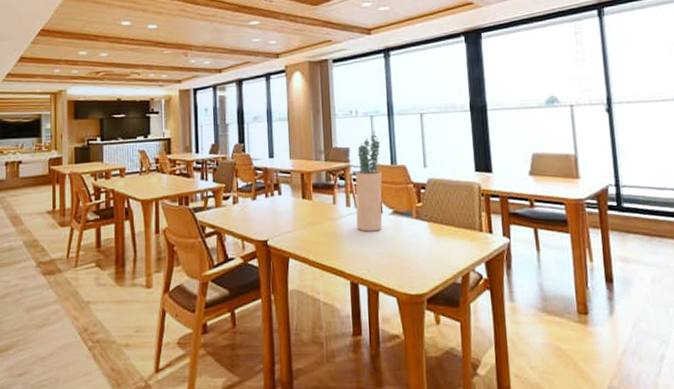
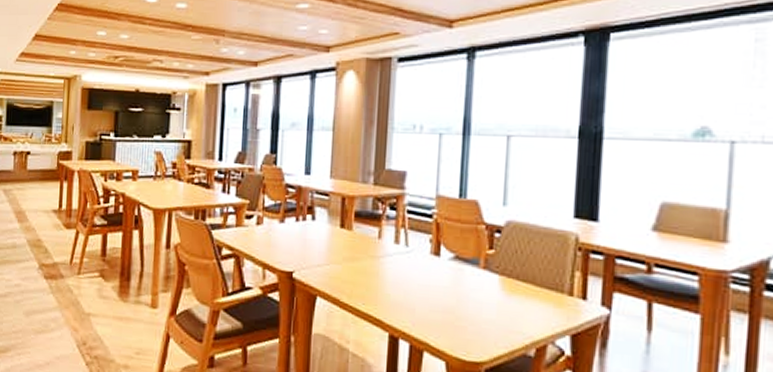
vase: present [355,130,383,232] -> none [405,152,449,279]

